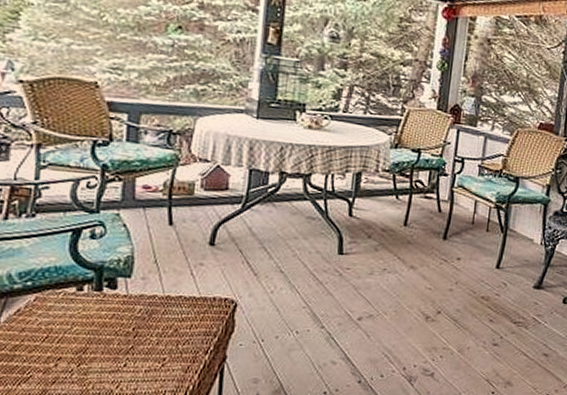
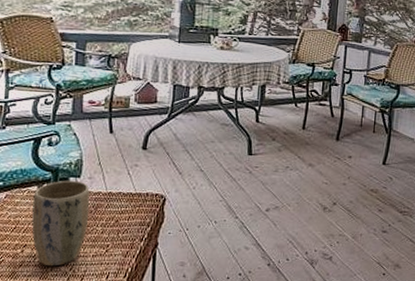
plant pot: none [68,280,143,384] -> present [31,180,90,267]

